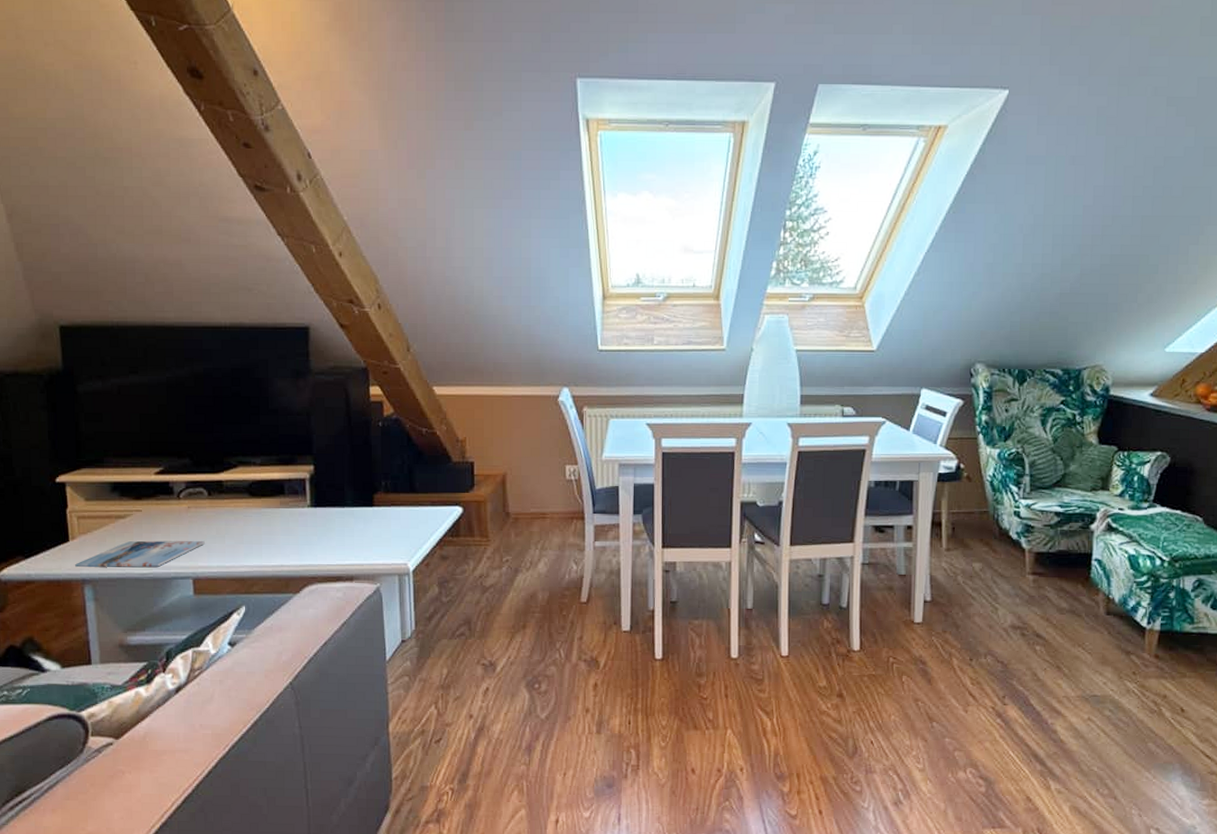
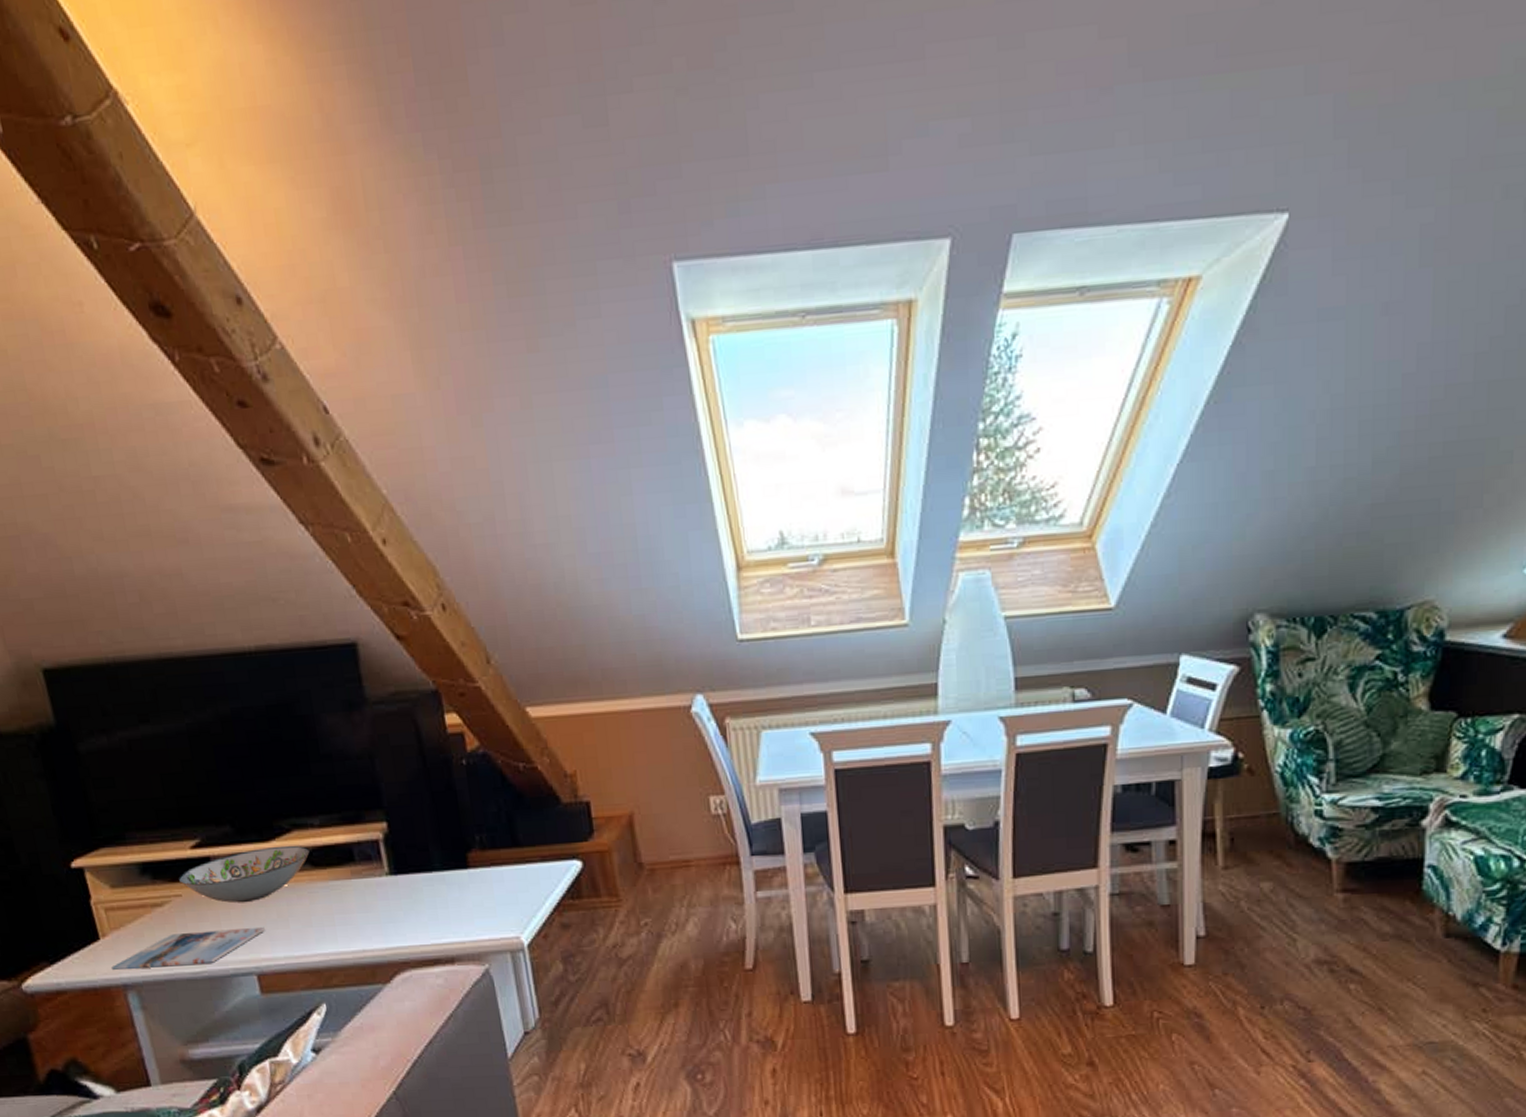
decorative bowl: none [142,477,249,521] -> present [179,845,310,903]

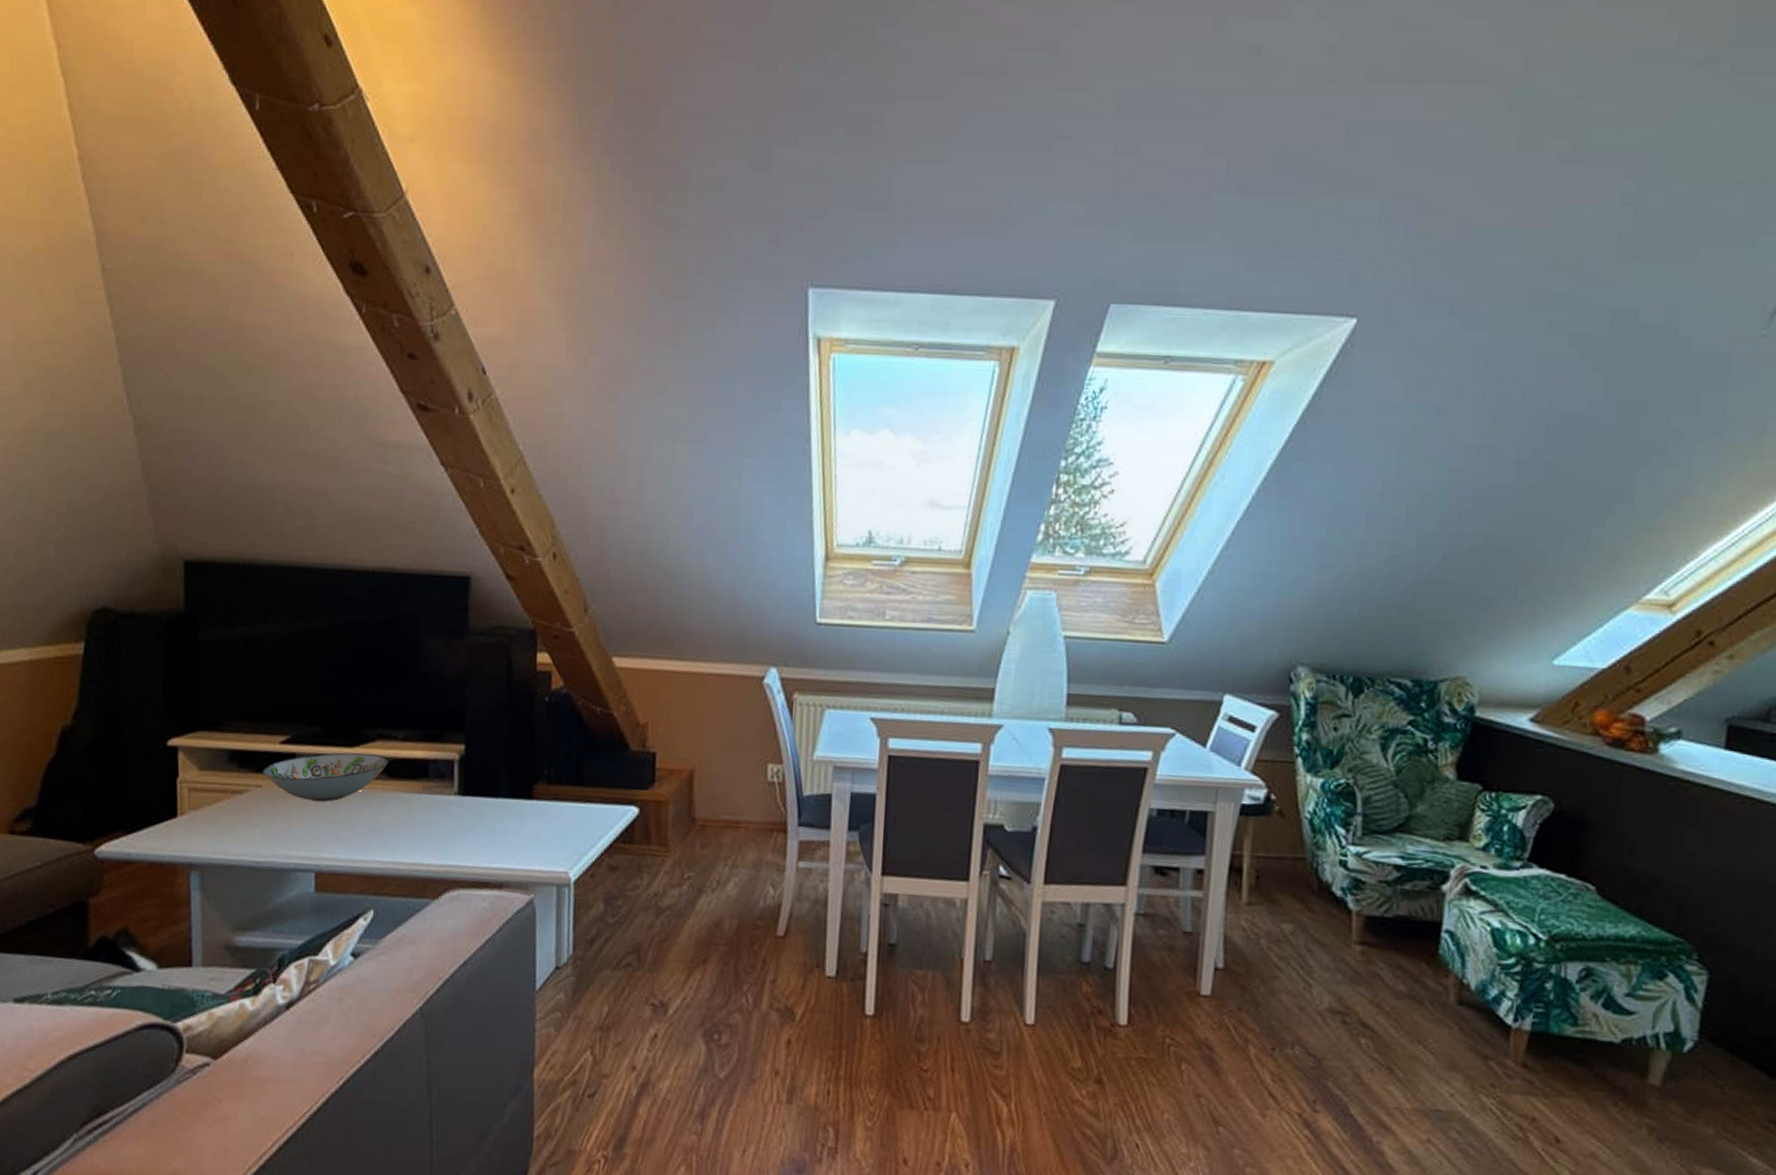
magazine: present [112,926,265,971] -> none [182,822,332,855]

